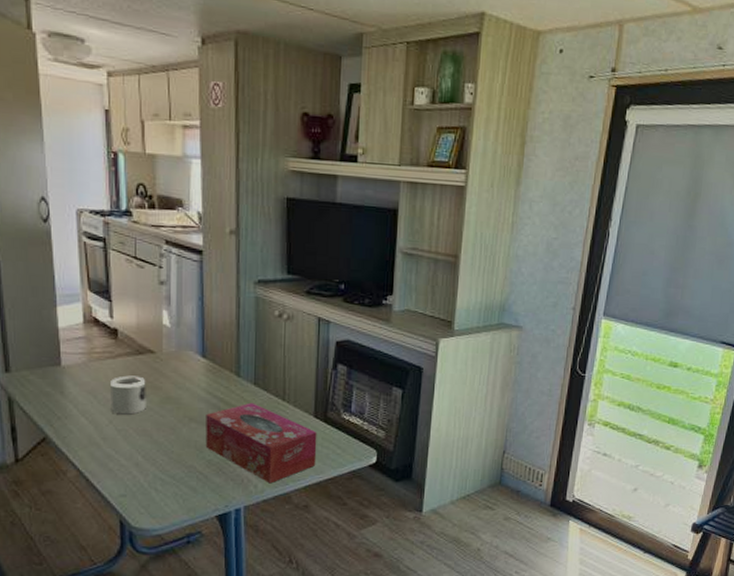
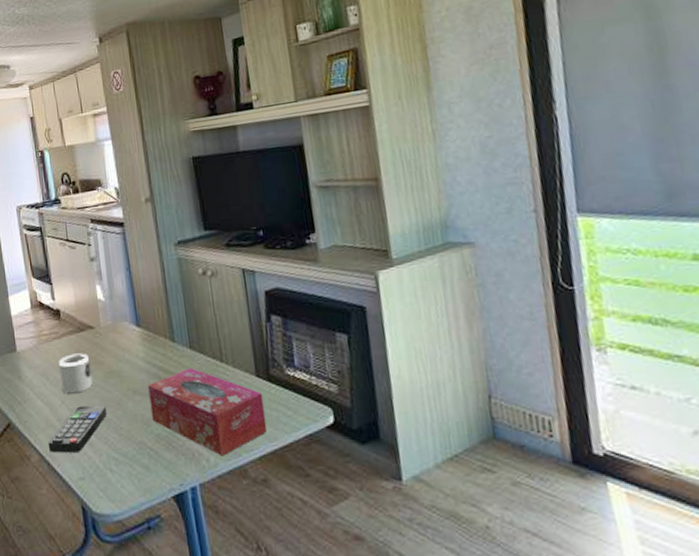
remote control: none [88,427,159,471] -> present [47,405,108,453]

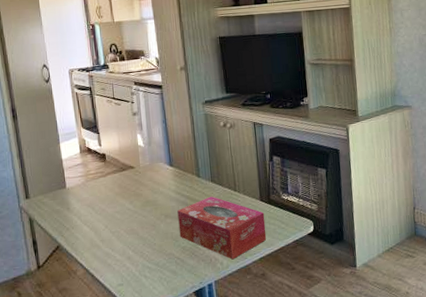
remote control: present [47,405,108,453] -> none [92,228,144,267]
mug: present [59,353,93,394] -> none [103,187,132,220]

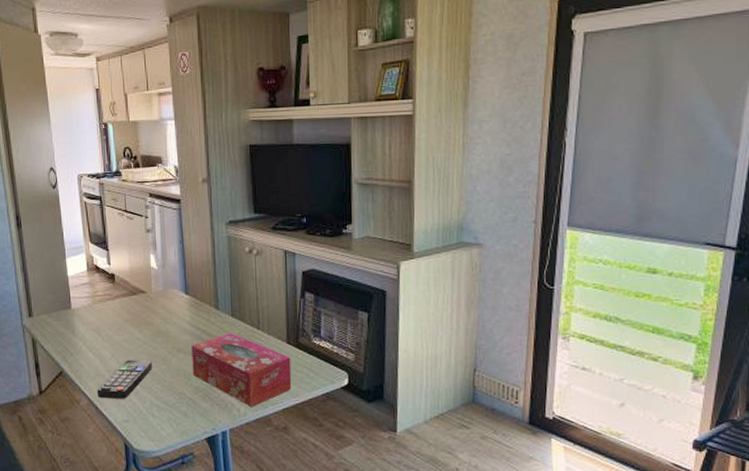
remote control: none [92,228,144,267] -> present [96,360,153,399]

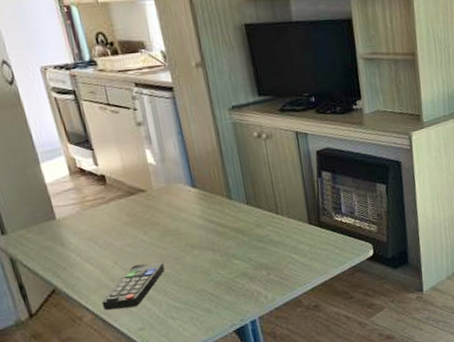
tissue box: present [191,332,292,407] -> none [206,221,319,292]

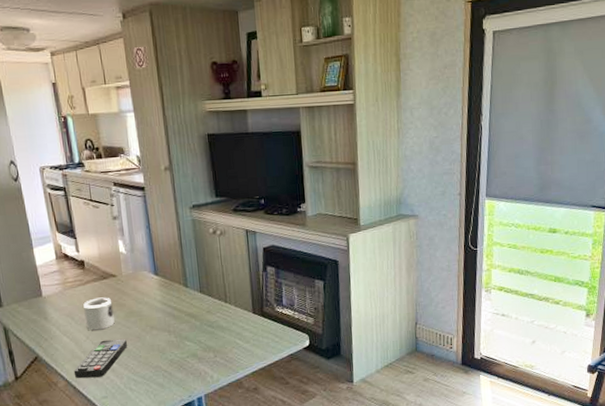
mug: none [108,215,148,255] -> present [83,297,115,331]

